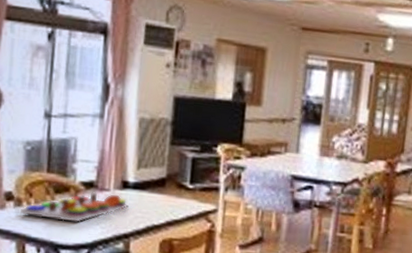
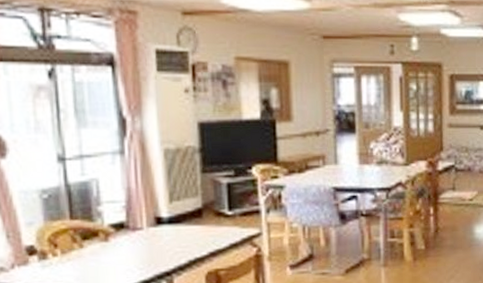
board game: present [20,192,129,223] -> none [47,232,166,268]

